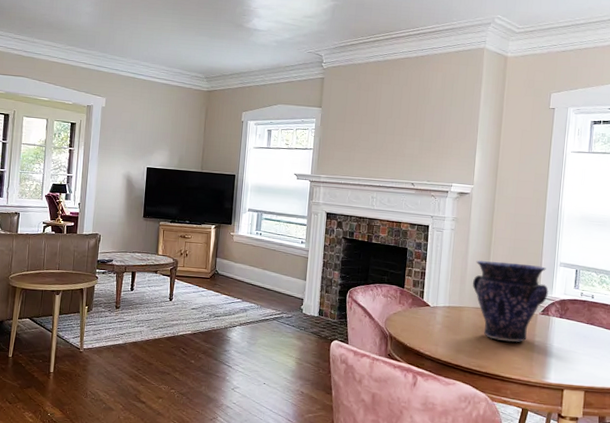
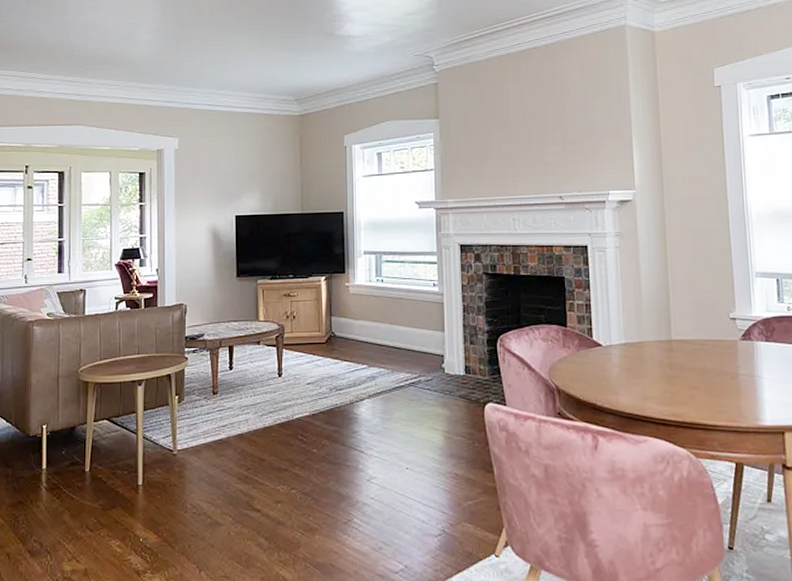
vase: present [473,260,549,343] -> none [651,279,747,380]

